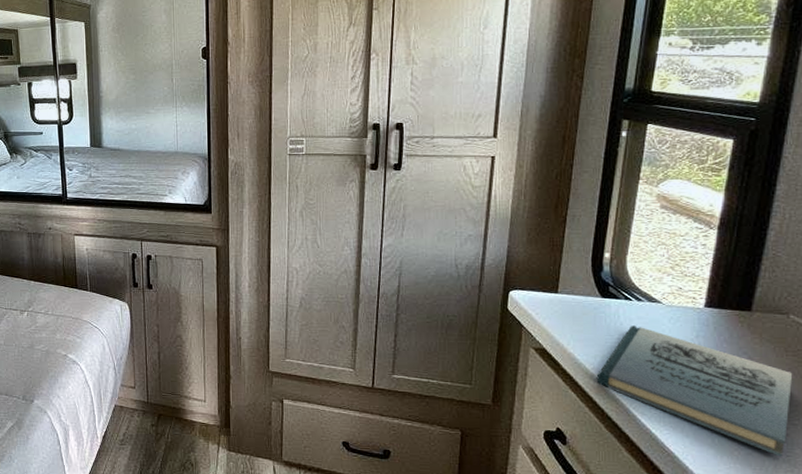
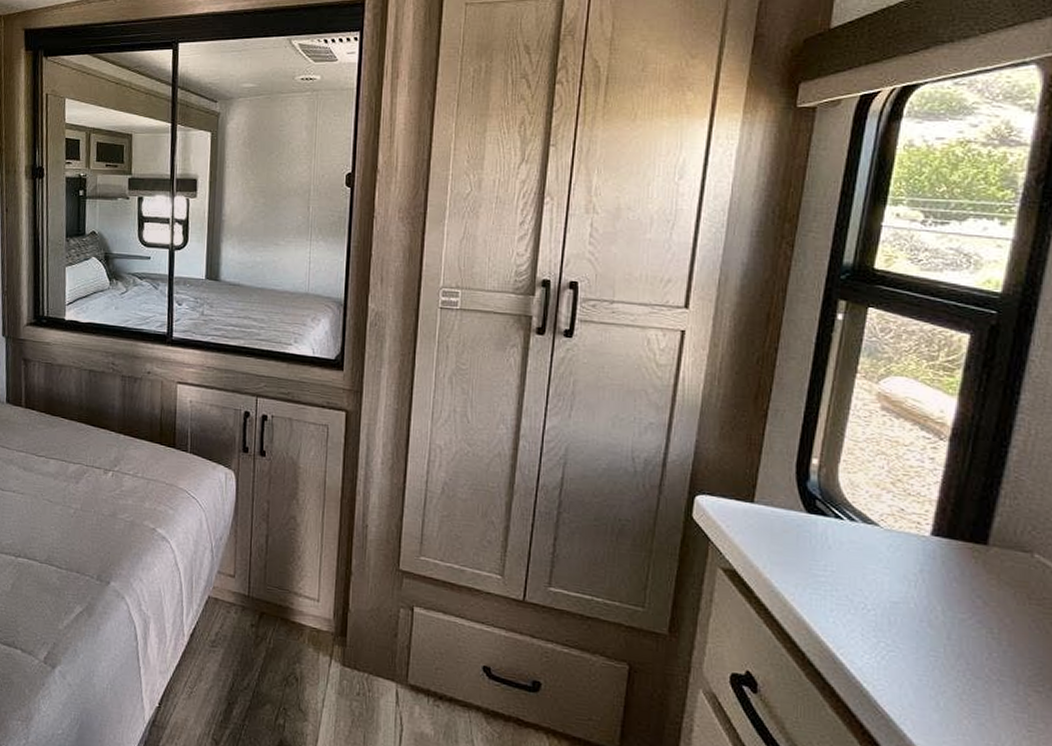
book: present [596,326,793,457] -> none [797,550,1037,732]

